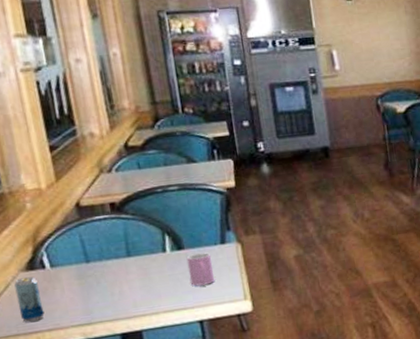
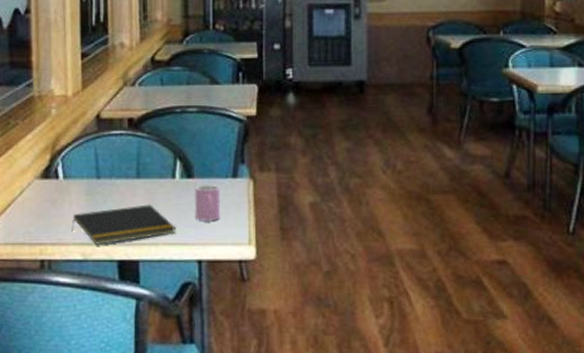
beverage can: present [14,276,45,322] -> none [28,185,50,232]
notepad: none [67,279,175,324] -> present [71,204,177,246]

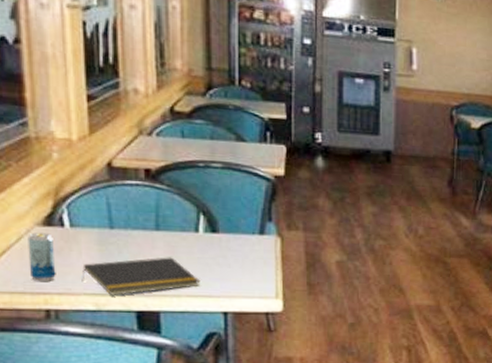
beverage can: none [28,185,50,232] -> present [27,232,56,281]
cup: present [194,185,221,221] -> none [219,240,247,275]

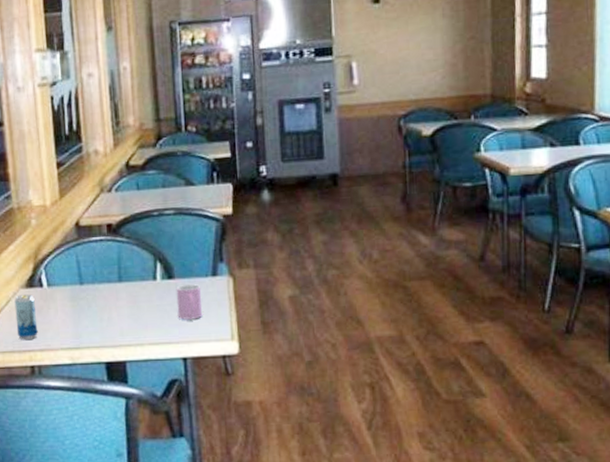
notepad: present [81,257,200,297] -> none [59,307,161,350]
cup: none [219,240,247,275] -> present [176,284,203,320]

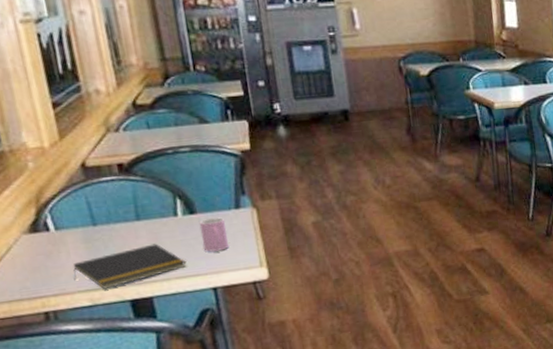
beverage can: present [14,294,38,340] -> none [16,239,49,287]
notepad: none [59,307,161,350] -> present [73,243,187,290]

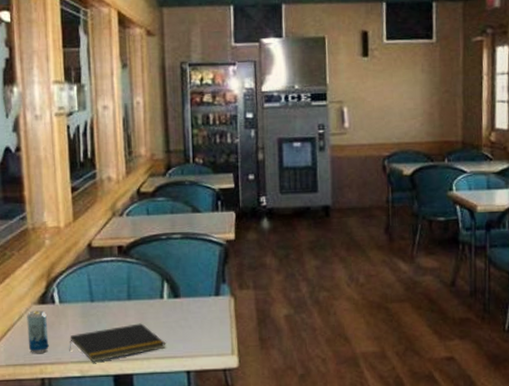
beverage can: none [16,239,49,287] -> present [27,310,49,353]
cup: present [199,217,229,252] -> none [181,303,206,336]

